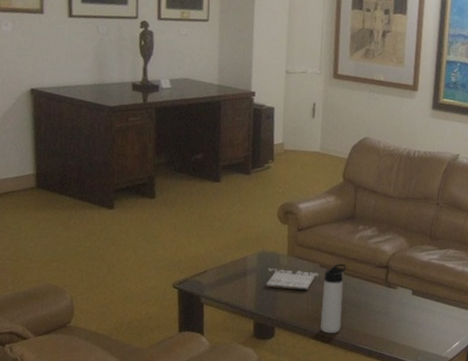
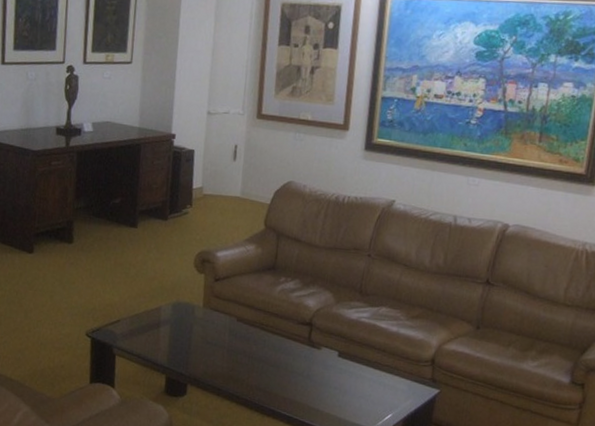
magazine: present [266,268,319,291] -> none [179,320,236,347]
thermos bottle: present [320,263,347,334] -> none [235,318,267,396]

